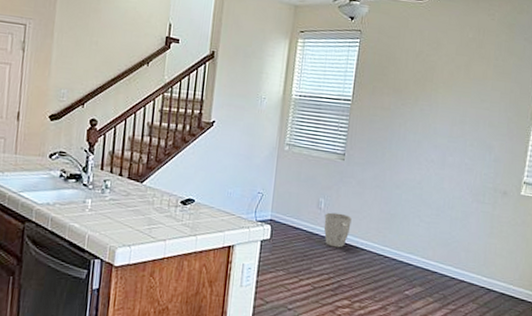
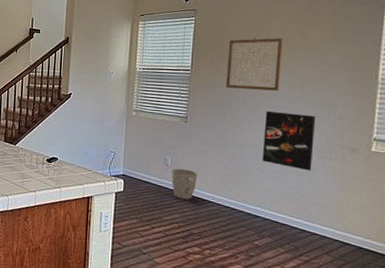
wall art: none [387,67,448,129] -> present [225,37,283,91]
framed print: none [418,149,473,216] -> present [262,110,316,171]

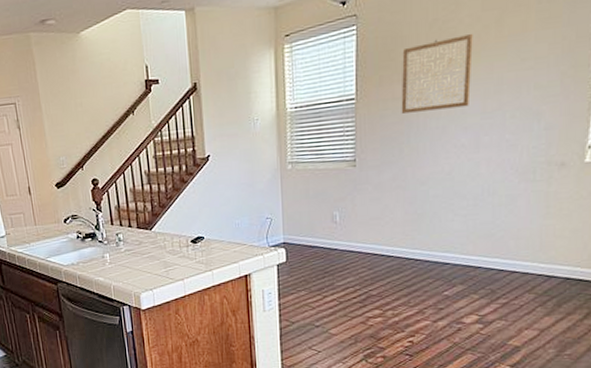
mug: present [171,168,197,200] -> none [341,223,373,259]
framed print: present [262,110,316,171] -> none [450,130,516,200]

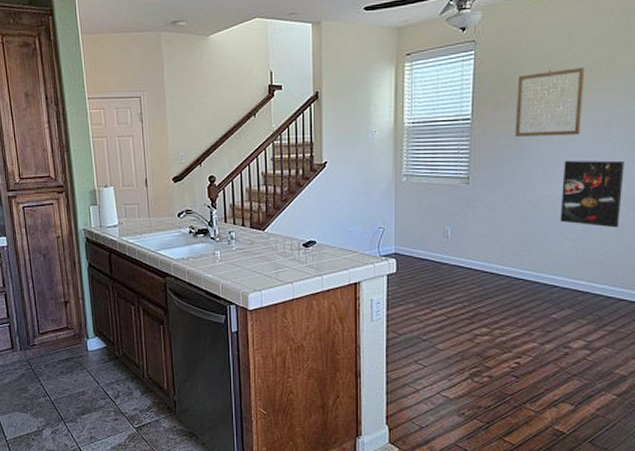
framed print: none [450,130,516,200] -> present [559,160,625,228]

